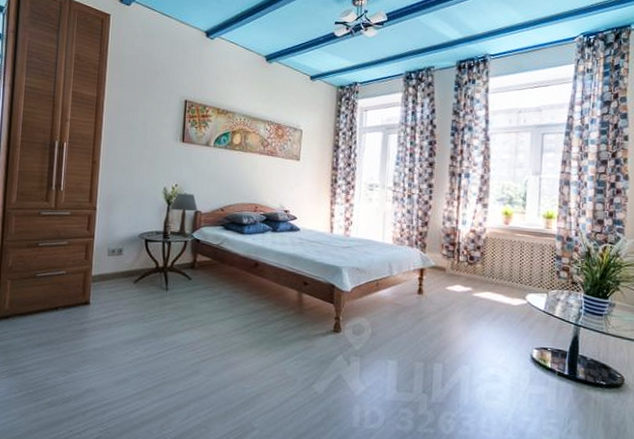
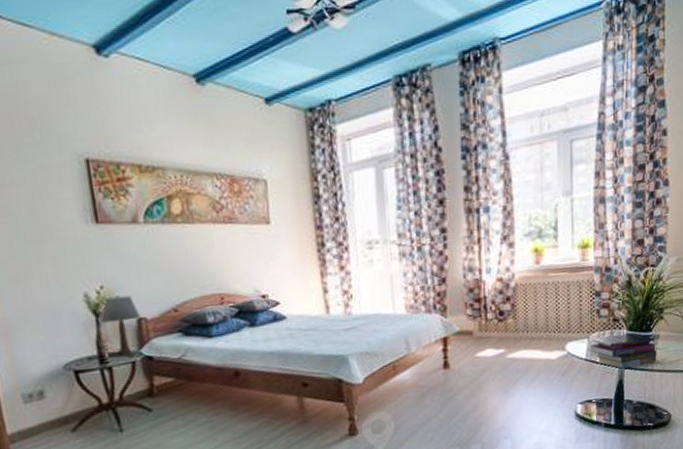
books: none [548,294,612,328] -> present [590,332,657,370]

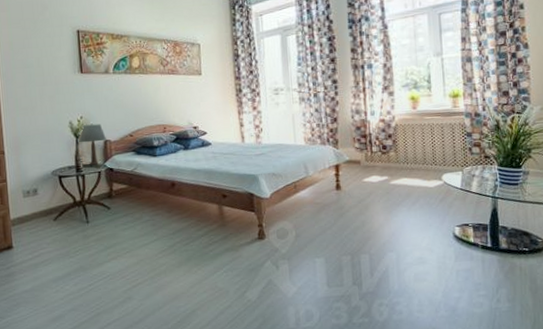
books: present [590,332,657,370] -> none [464,168,528,200]

